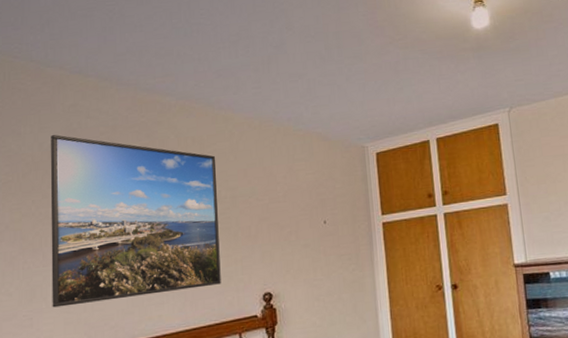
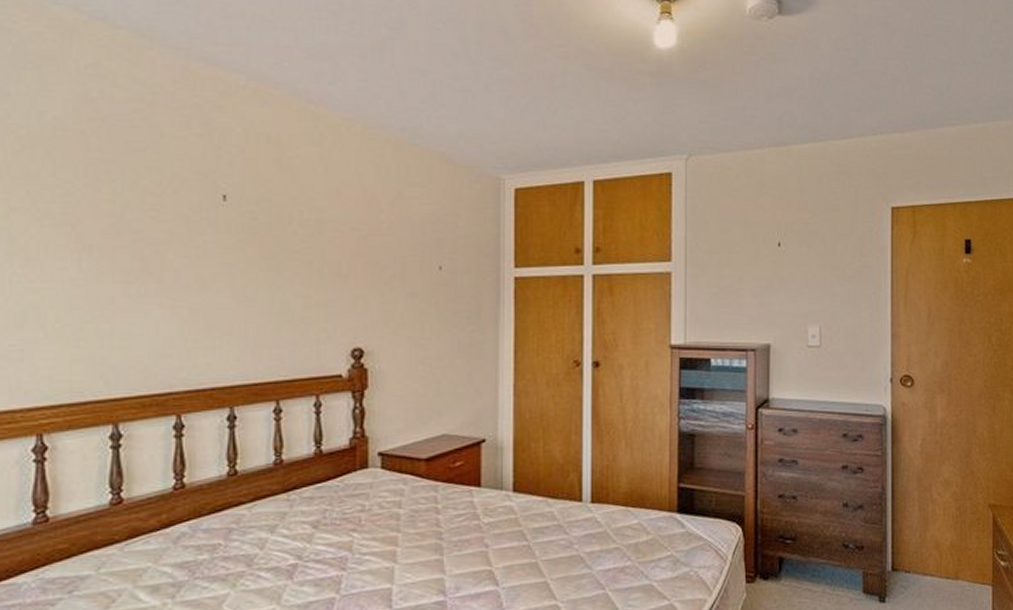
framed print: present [50,135,221,308] -> none [53,103,297,339]

